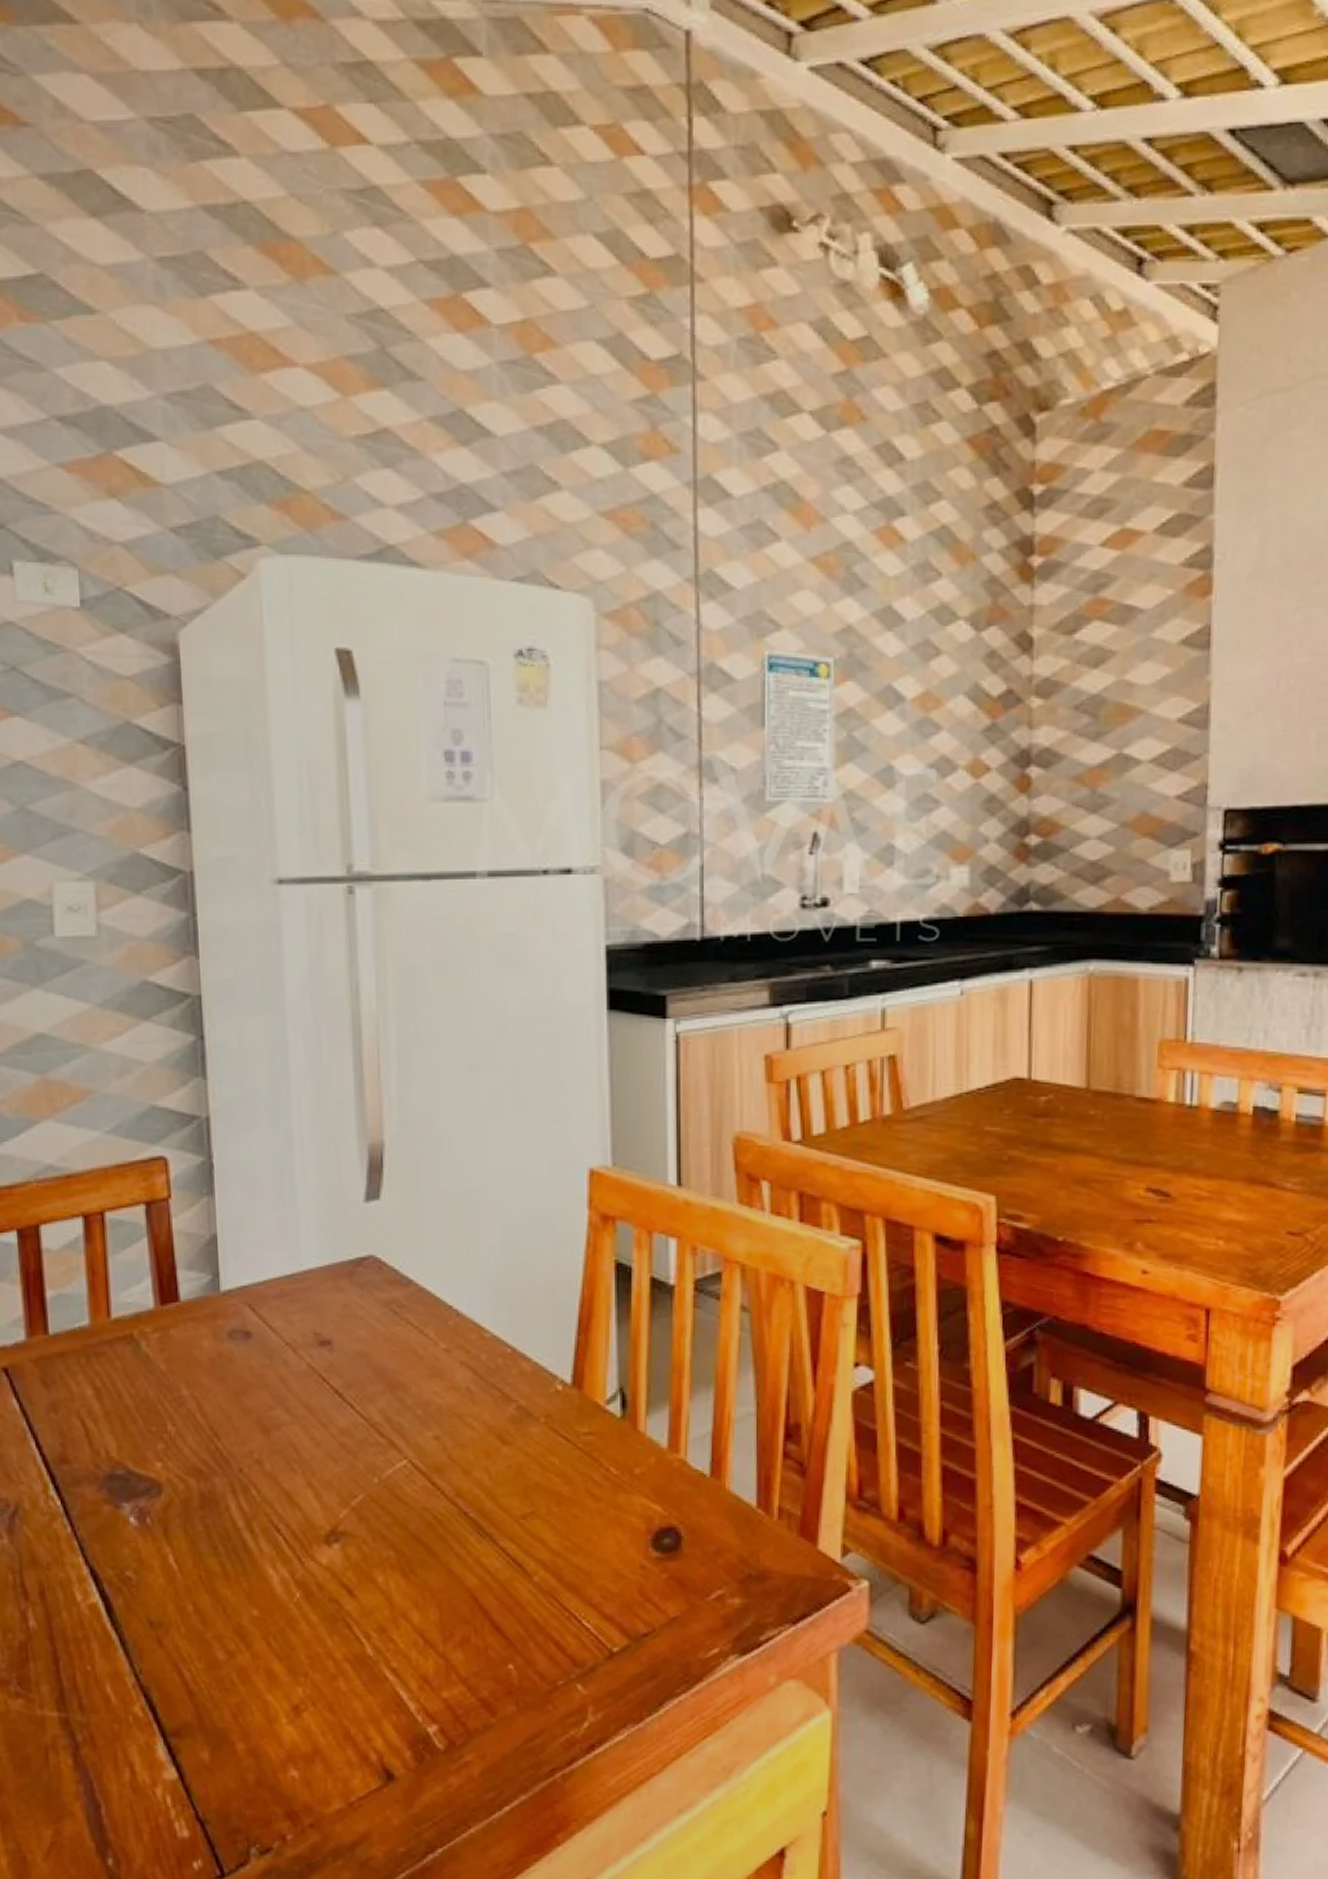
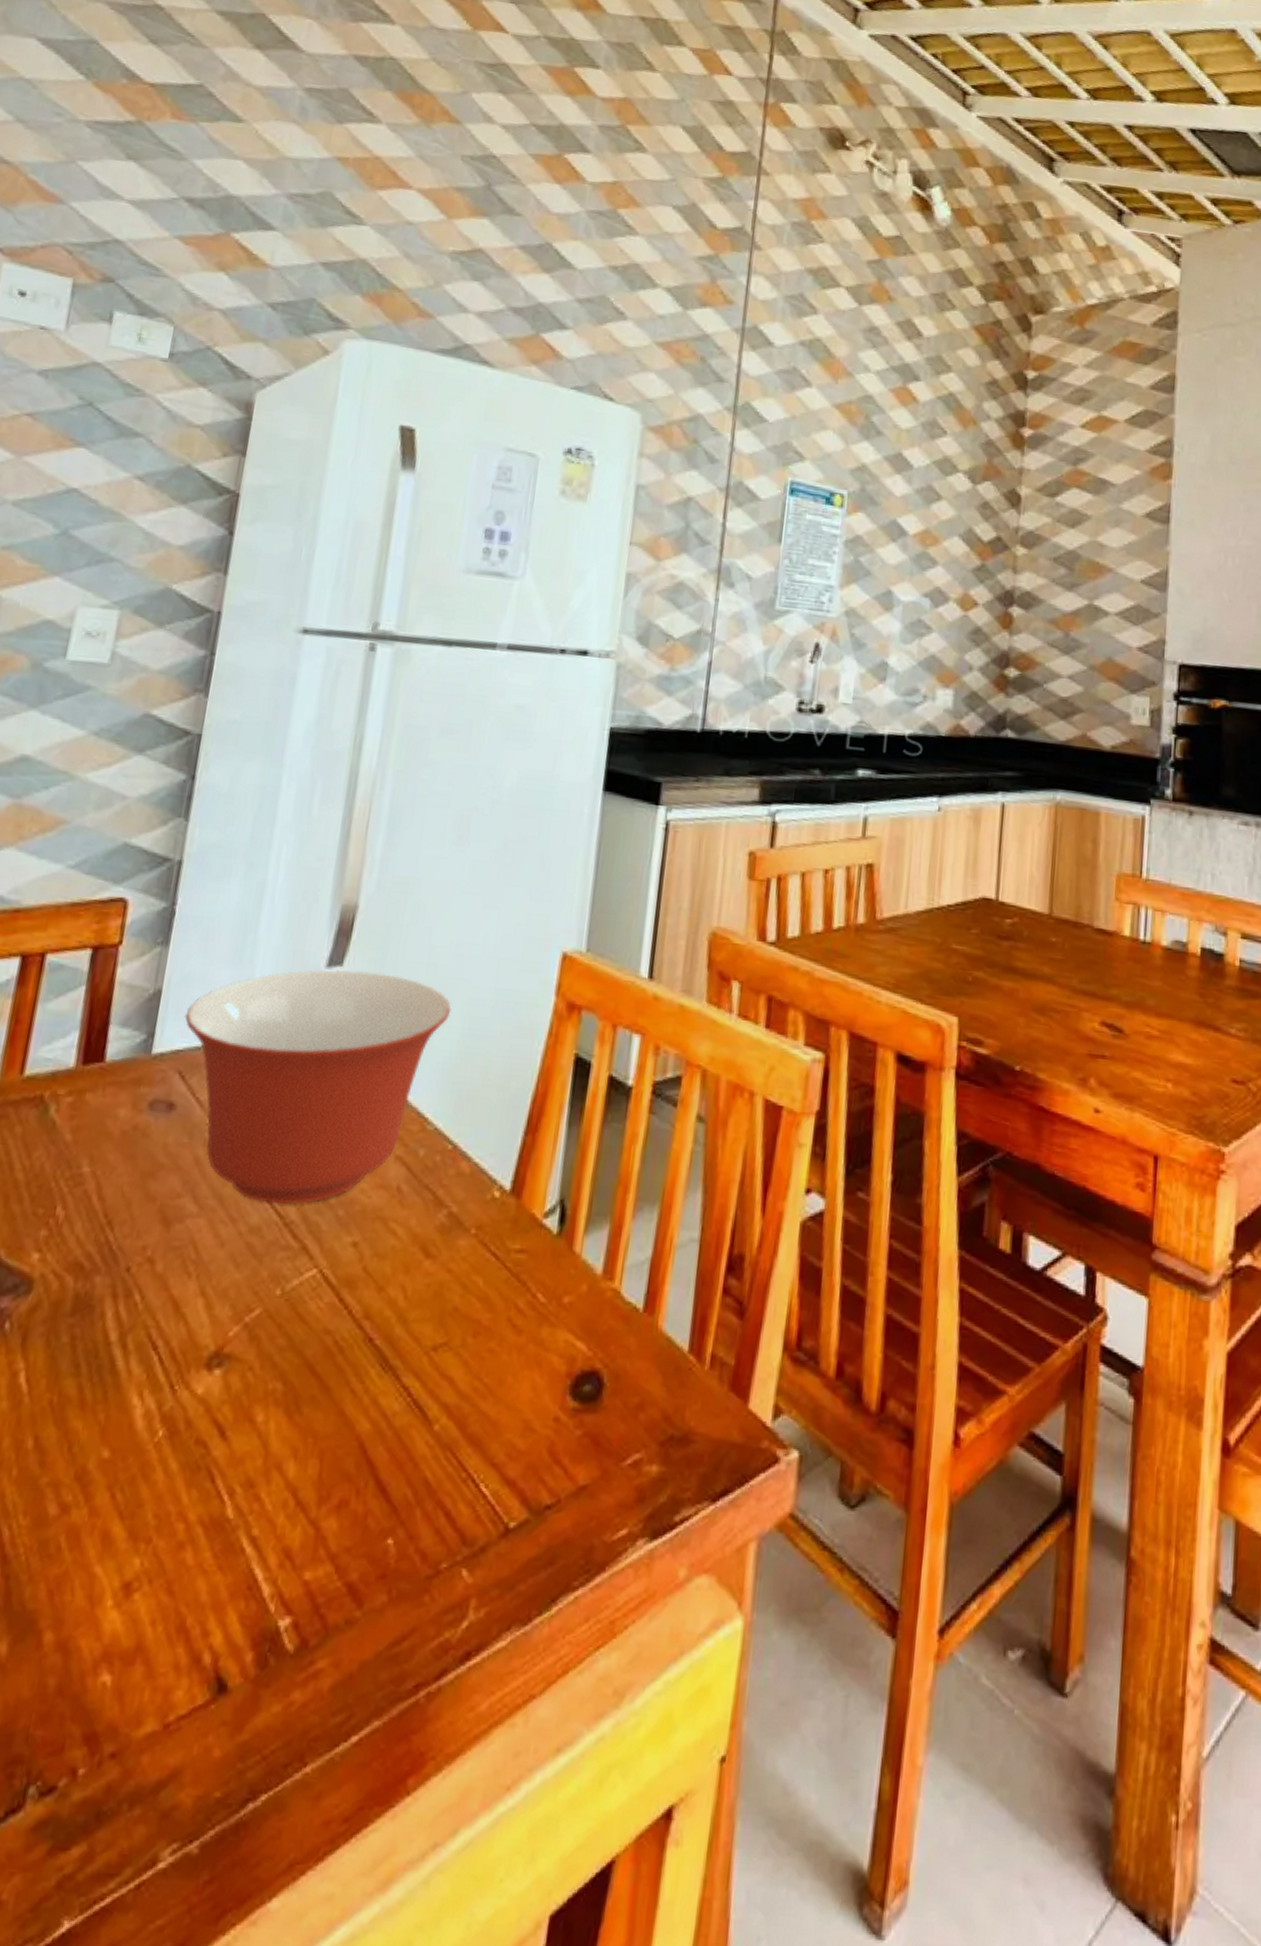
mixing bowl: none [243,1203,490,1410] -> present [185,969,452,1205]

